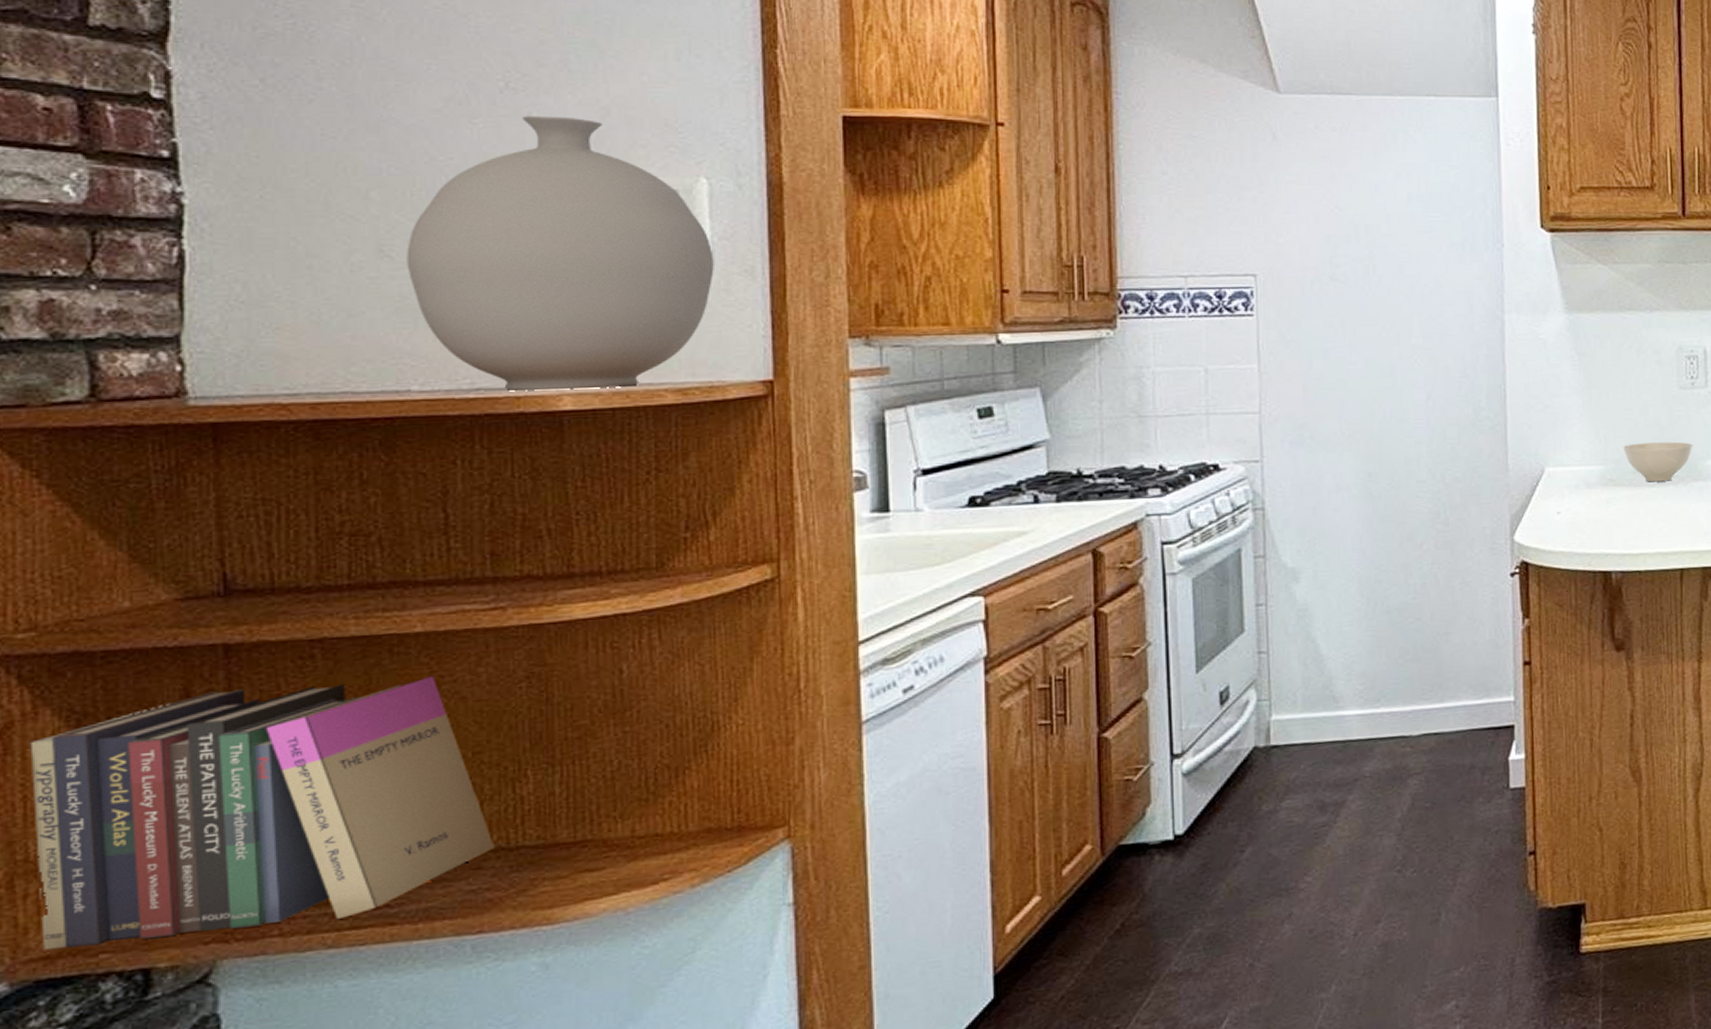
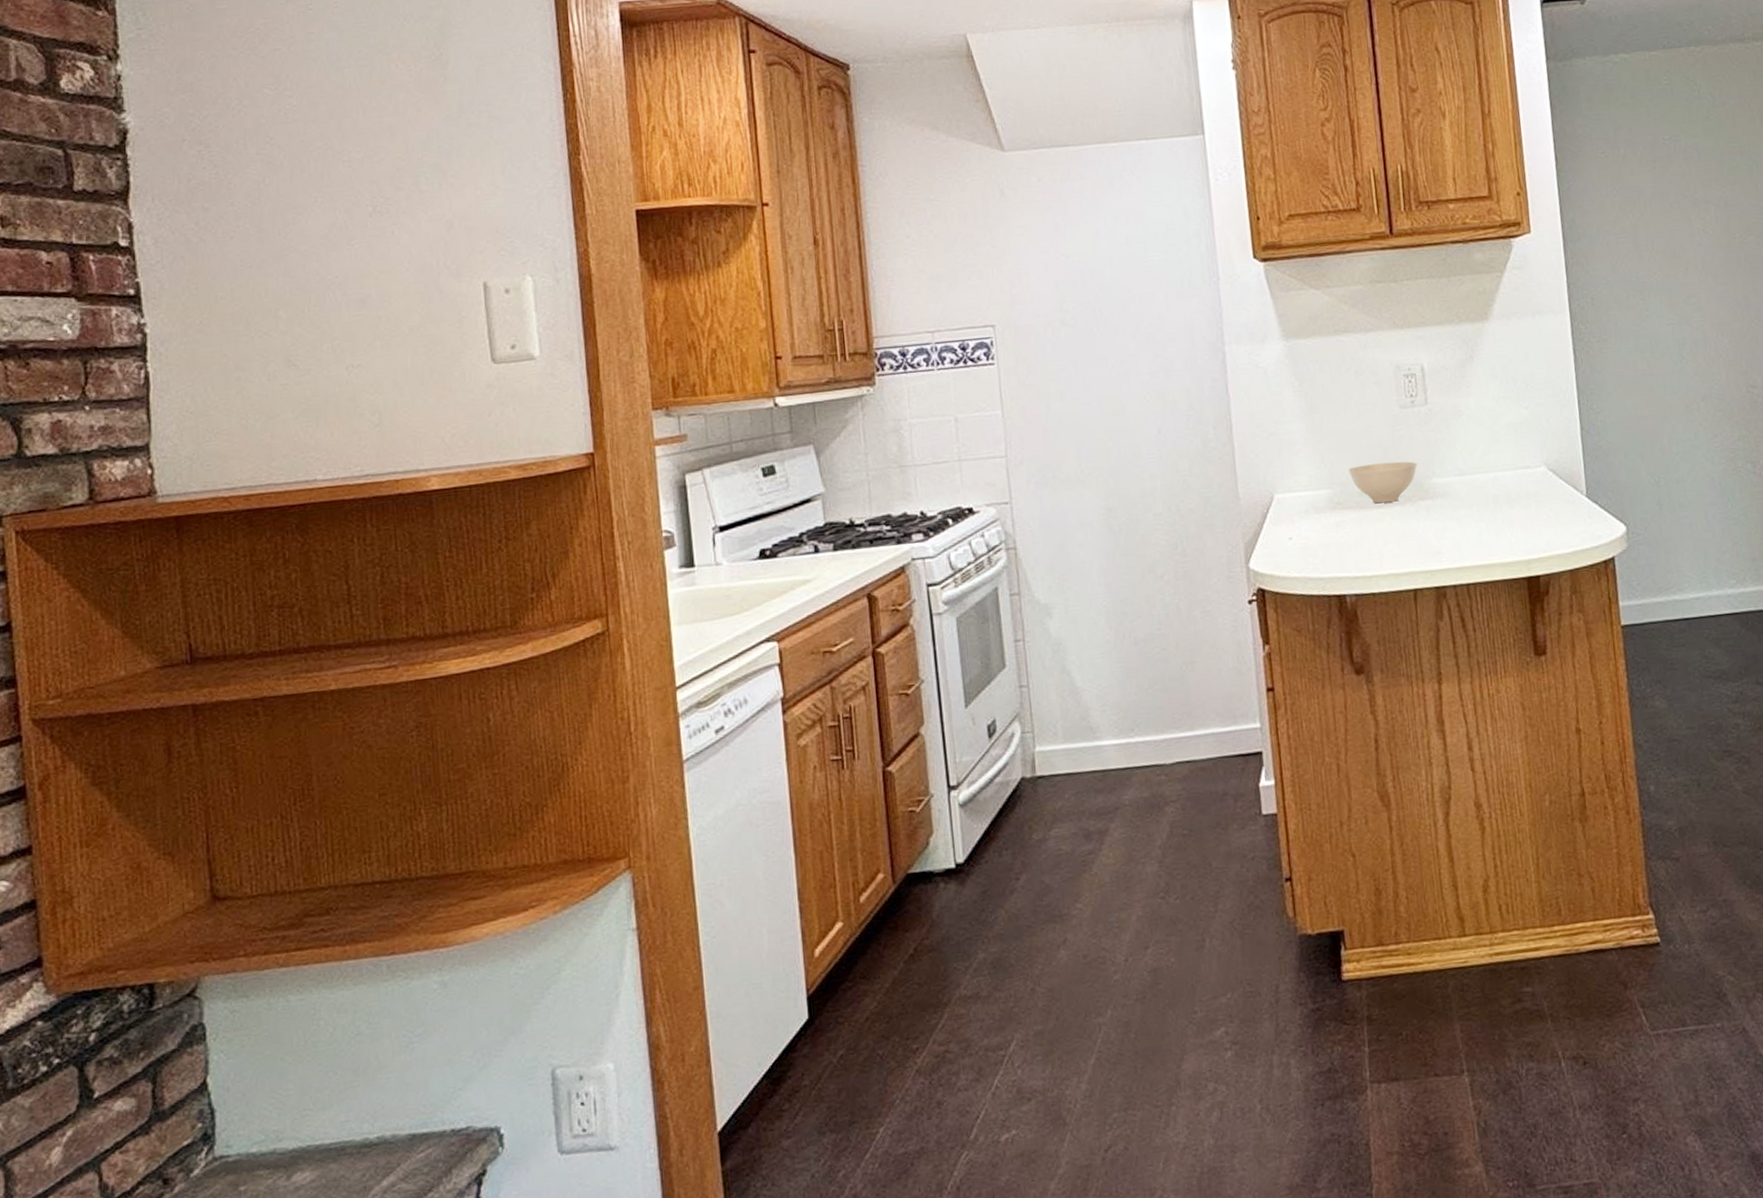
books: present [30,676,494,951] -> none [61,728,399,968]
decorative vase: present [406,116,714,392] -> none [307,232,541,476]

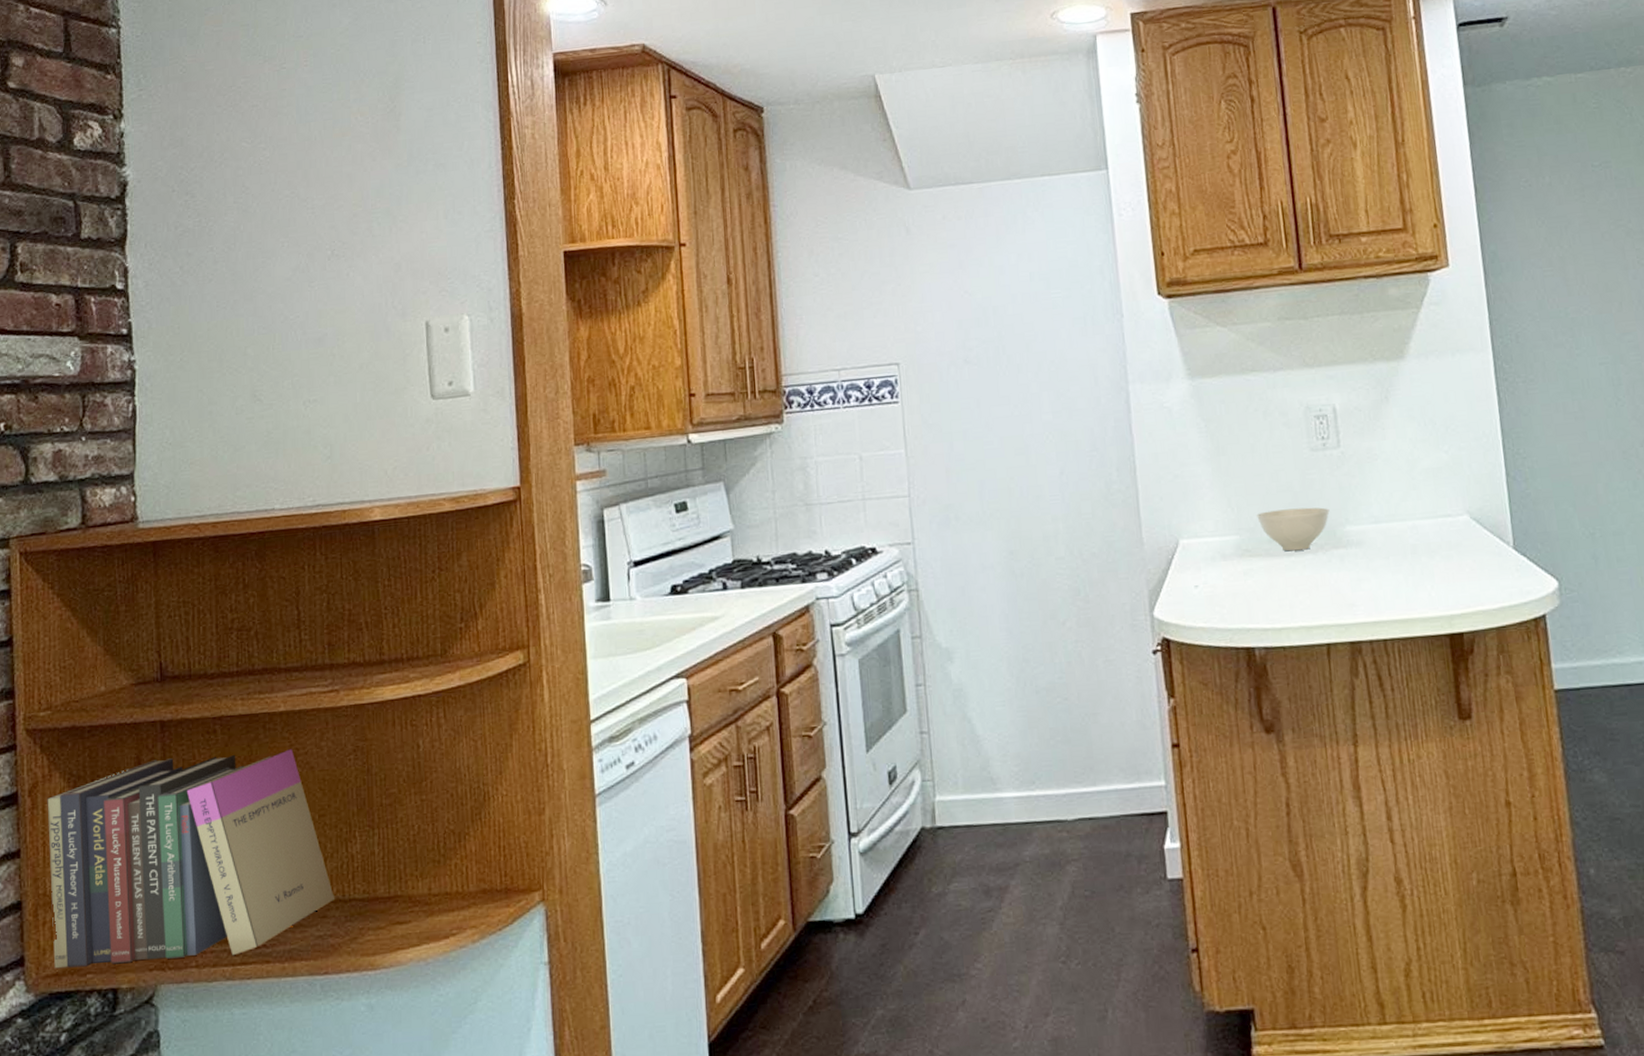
books: none [61,728,399,968] -> present [47,749,334,969]

